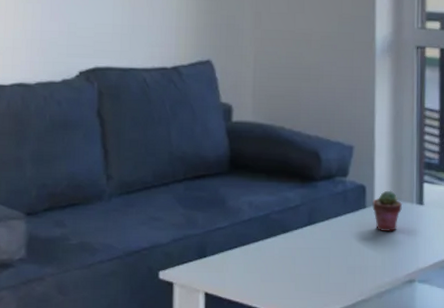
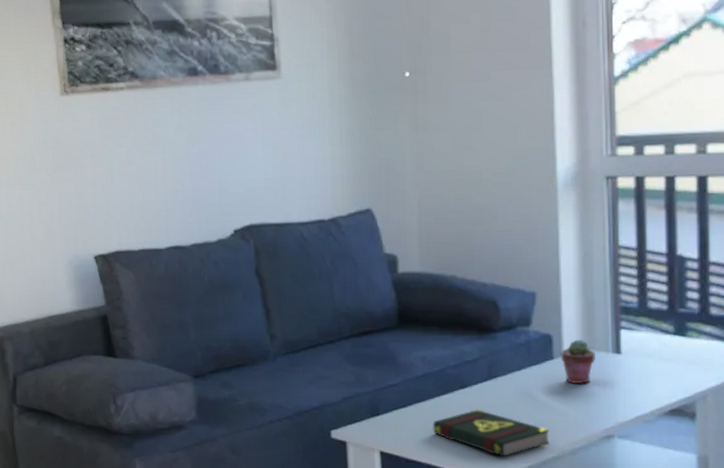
book: none [255,253,360,299] -> present [433,409,549,457]

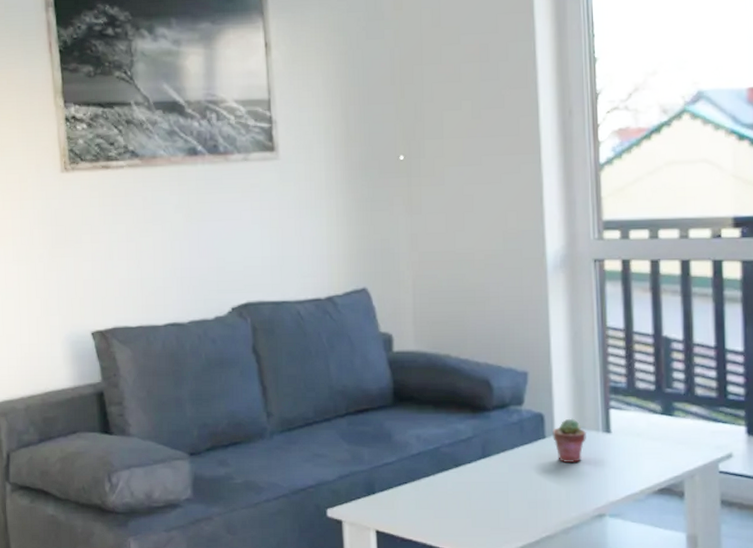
book: present [433,409,549,457] -> none [428,487,543,536]

